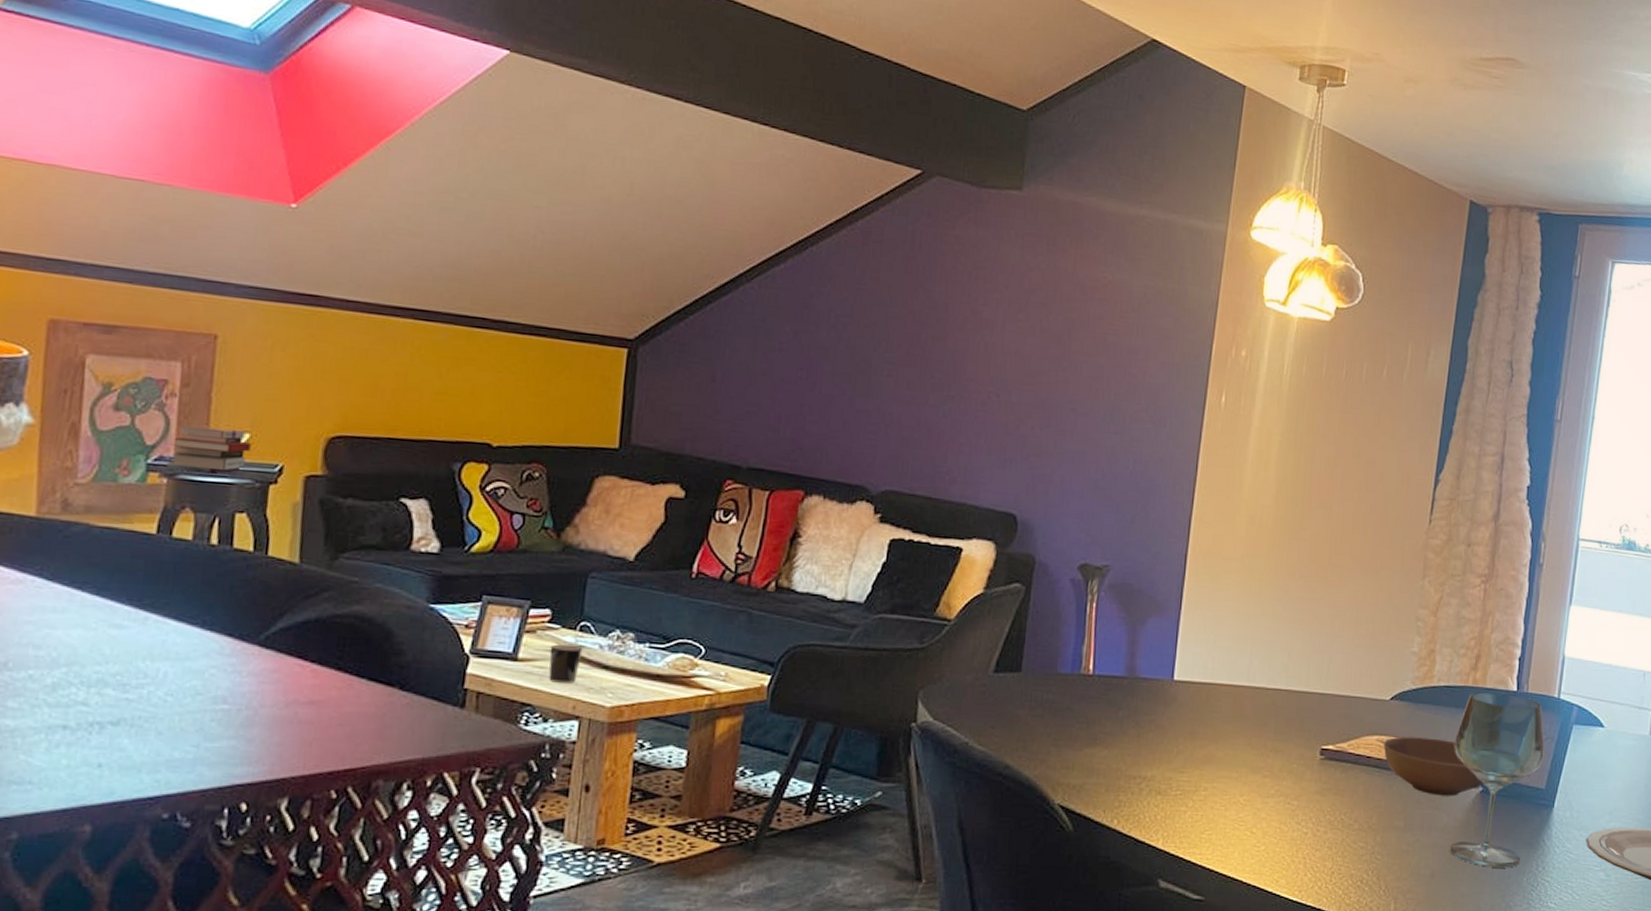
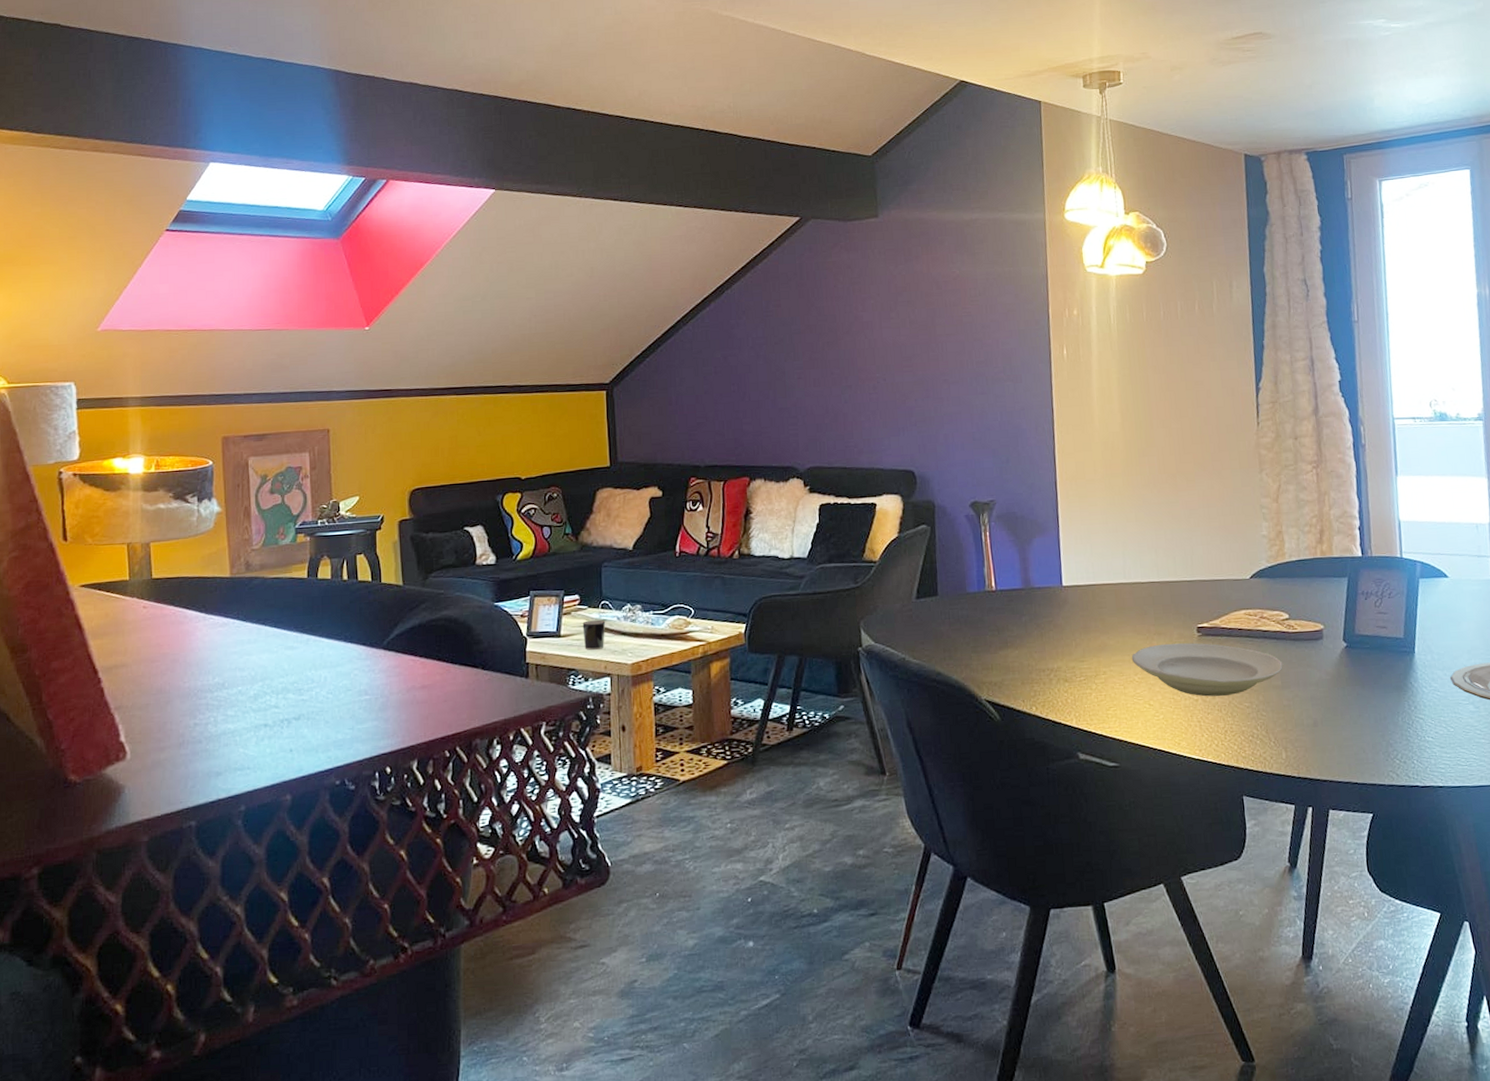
books: present [167,424,251,473] -> none [308,494,361,529]
plate: none [1239,763,1409,832] -> present [1131,643,1283,697]
bowl: present [1383,736,1484,796] -> none [1251,606,1347,655]
wine glass: present [1450,692,1545,868] -> none [1313,560,1398,712]

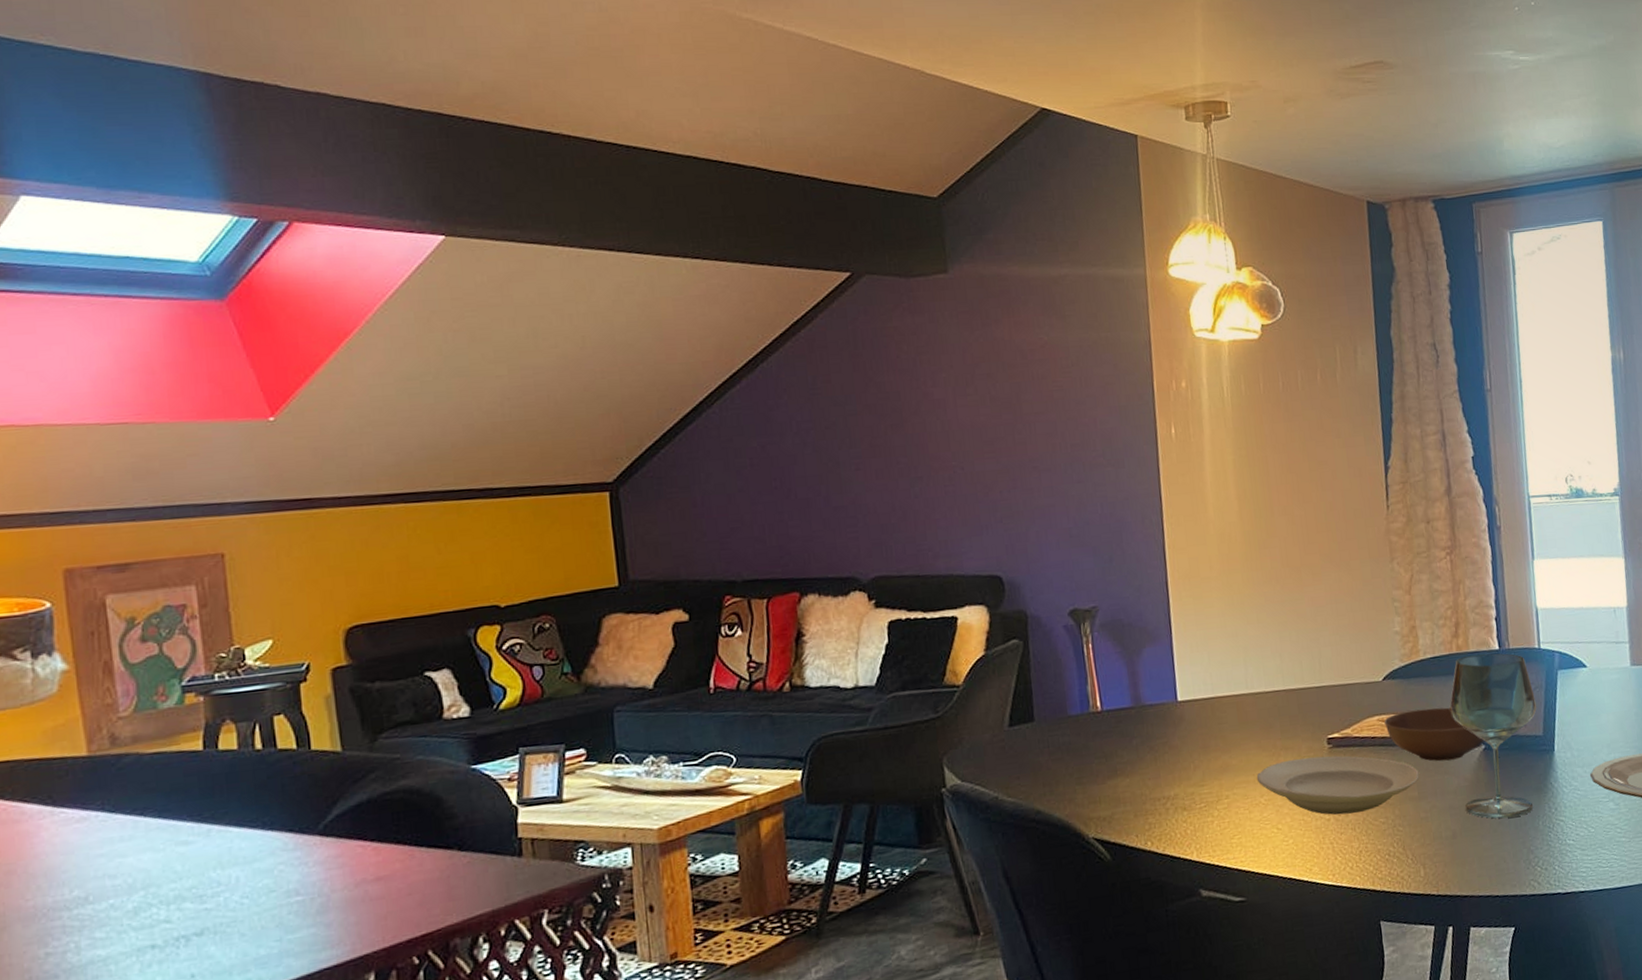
mug: present [582,619,606,651] -> none [591,777,622,817]
bowl: none [1251,606,1347,655] -> present [1384,707,1485,761]
wine glass: none [1313,560,1398,712] -> present [1449,653,1537,819]

